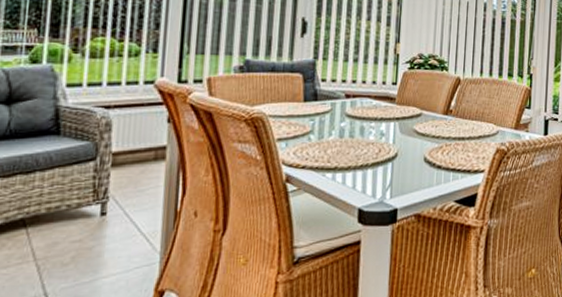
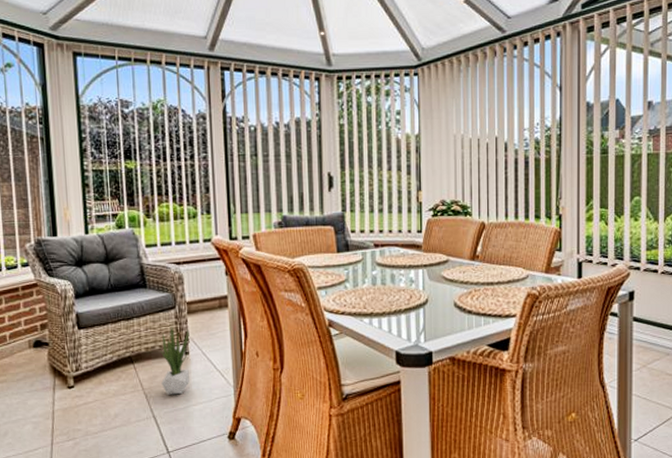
potted plant: none [62,182,111,266] -> present [161,327,190,395]

